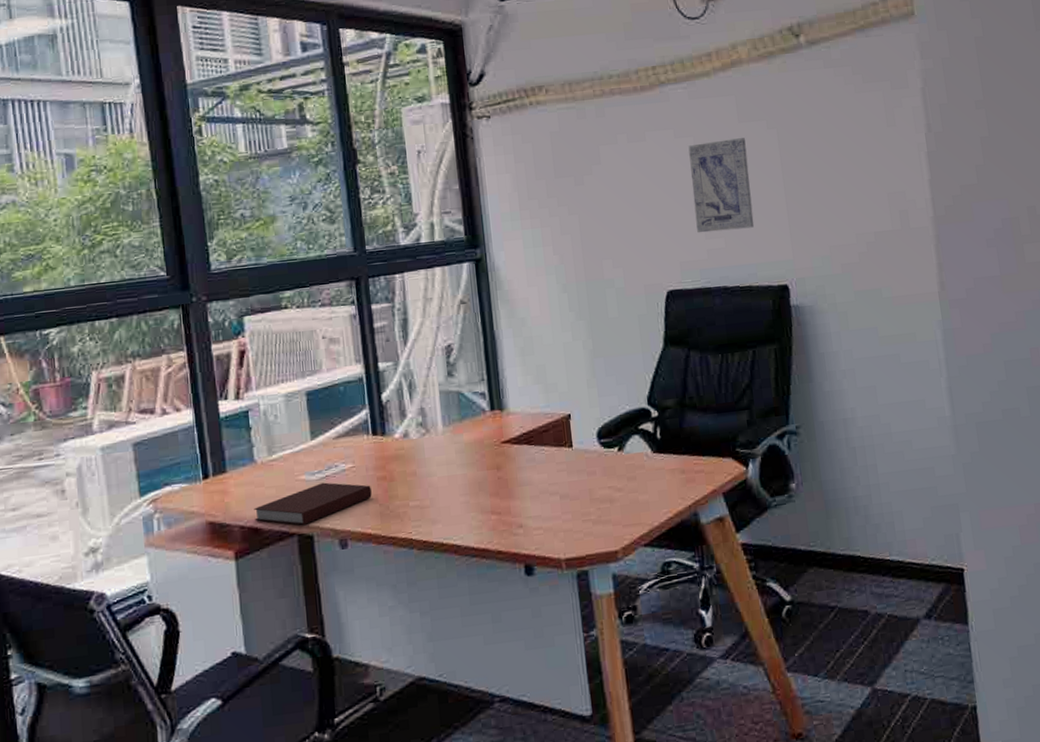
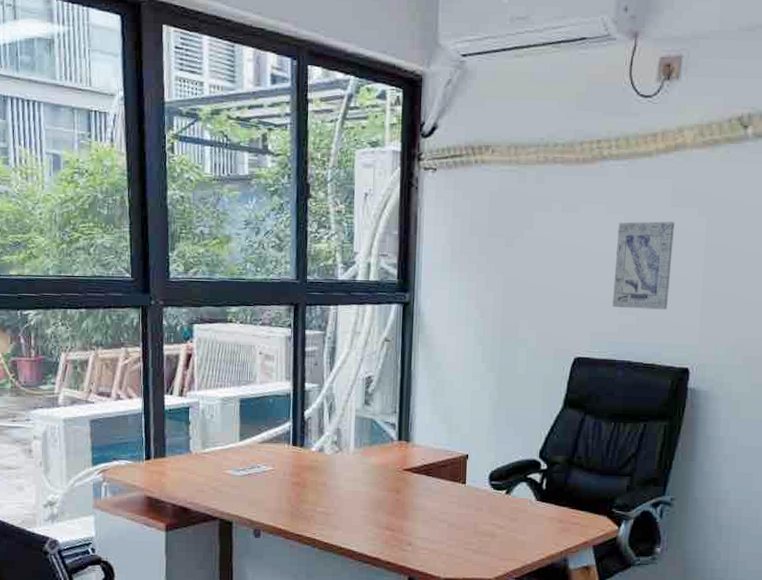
notebook: present [254,482,372,525] -> none [185,479,286,512]

